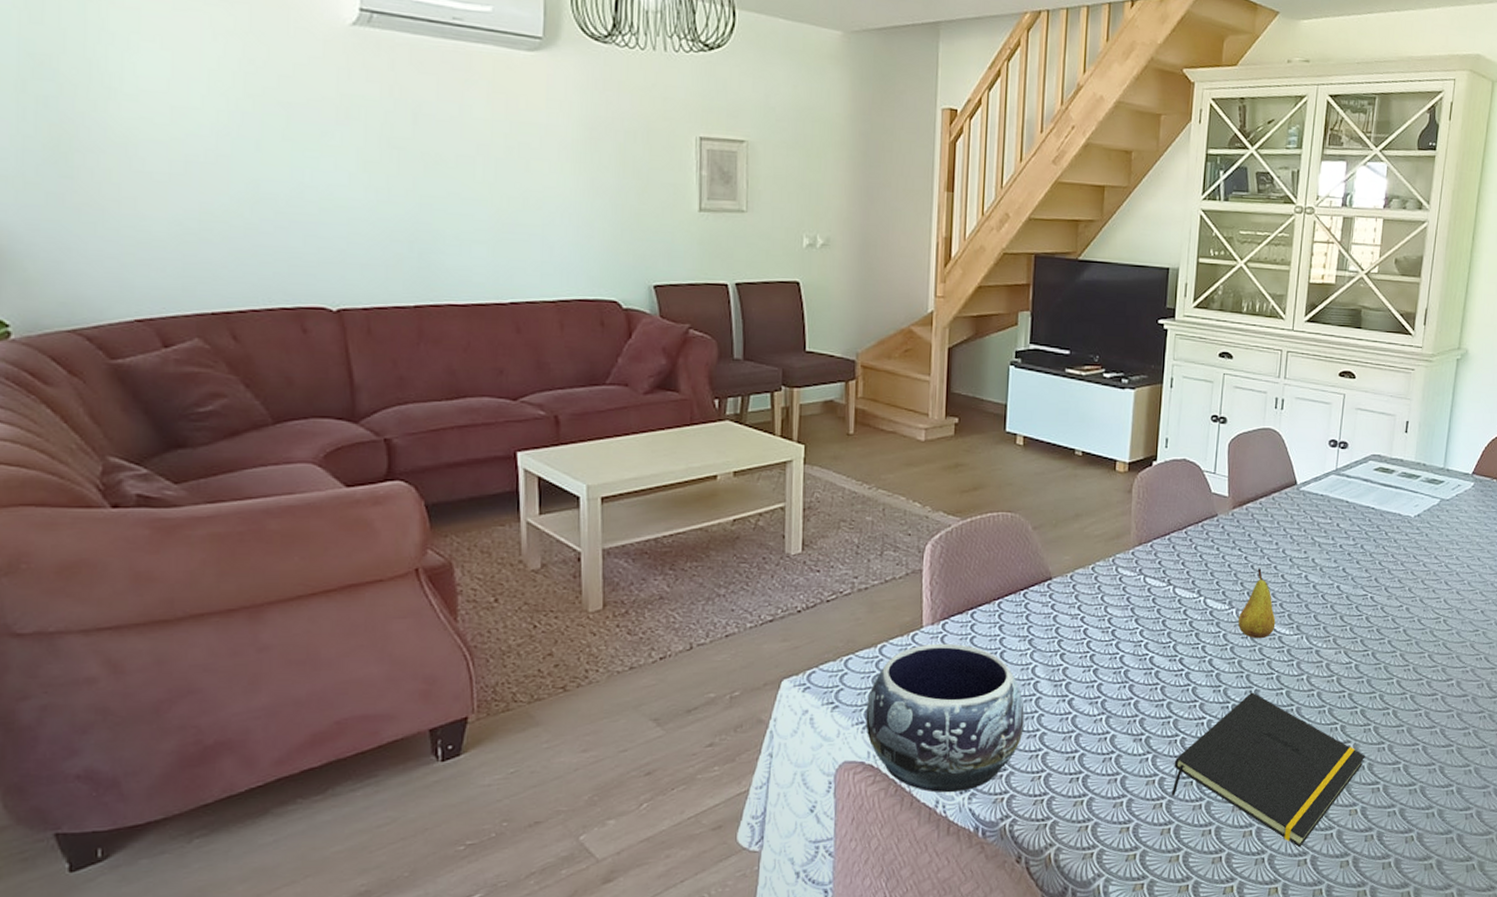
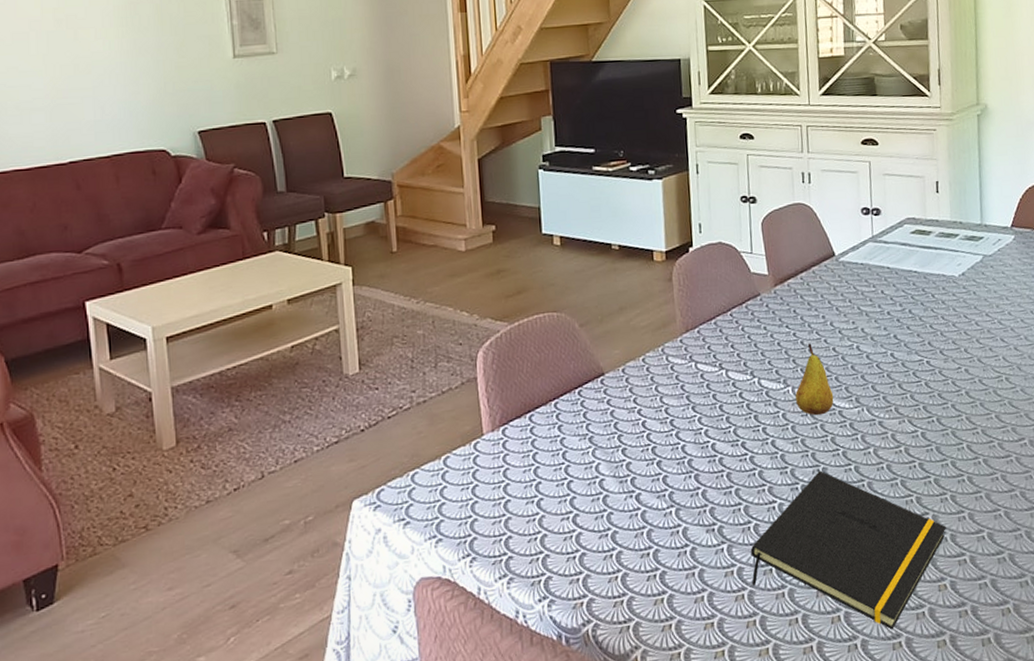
decorative bowl: present [865,643,1025,793] -> none [437,448,595,602]

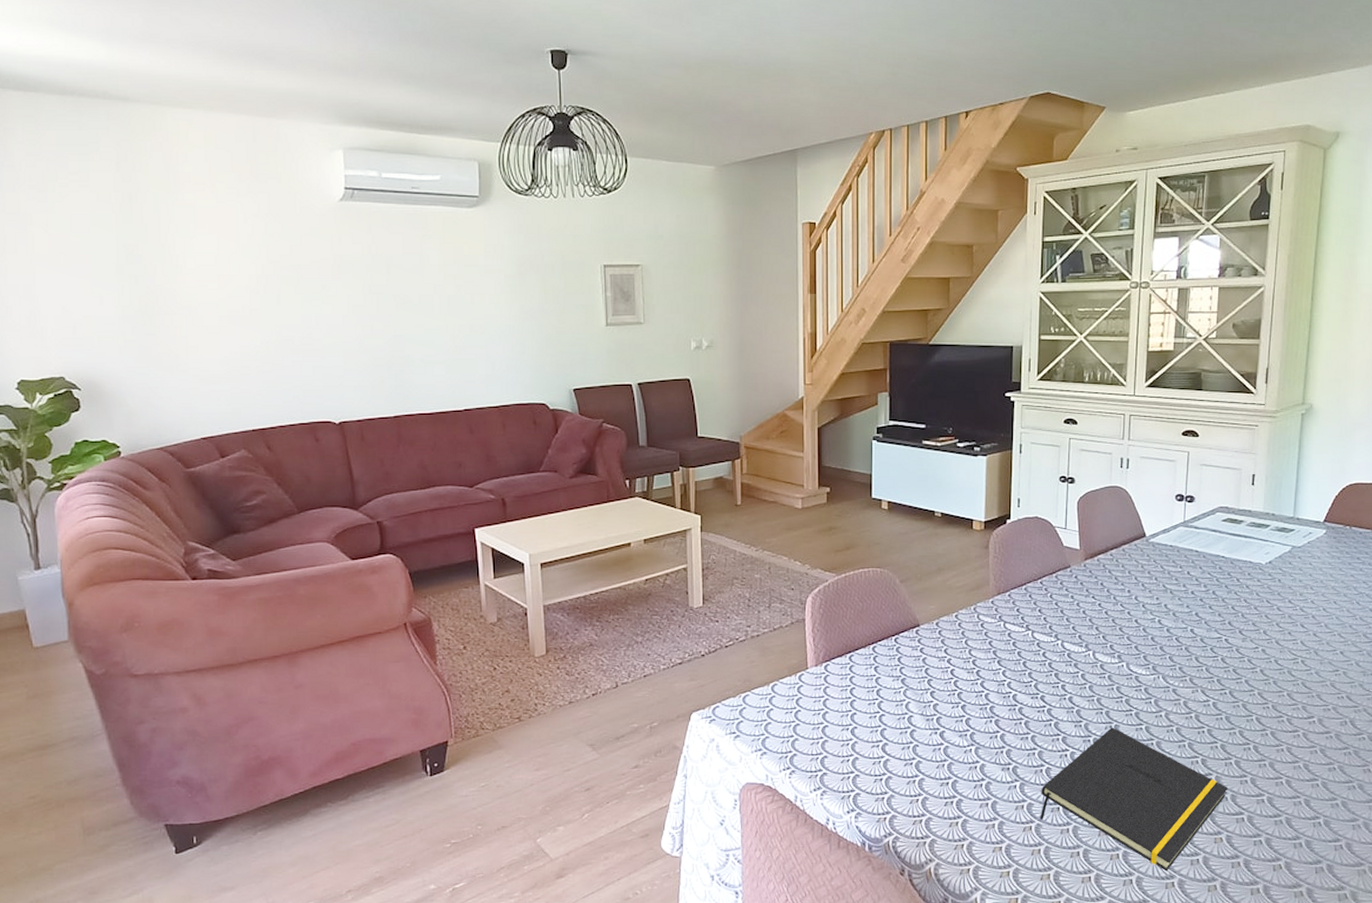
fruit: present [796,343,834,416] -> none [1096,614,1132,679]

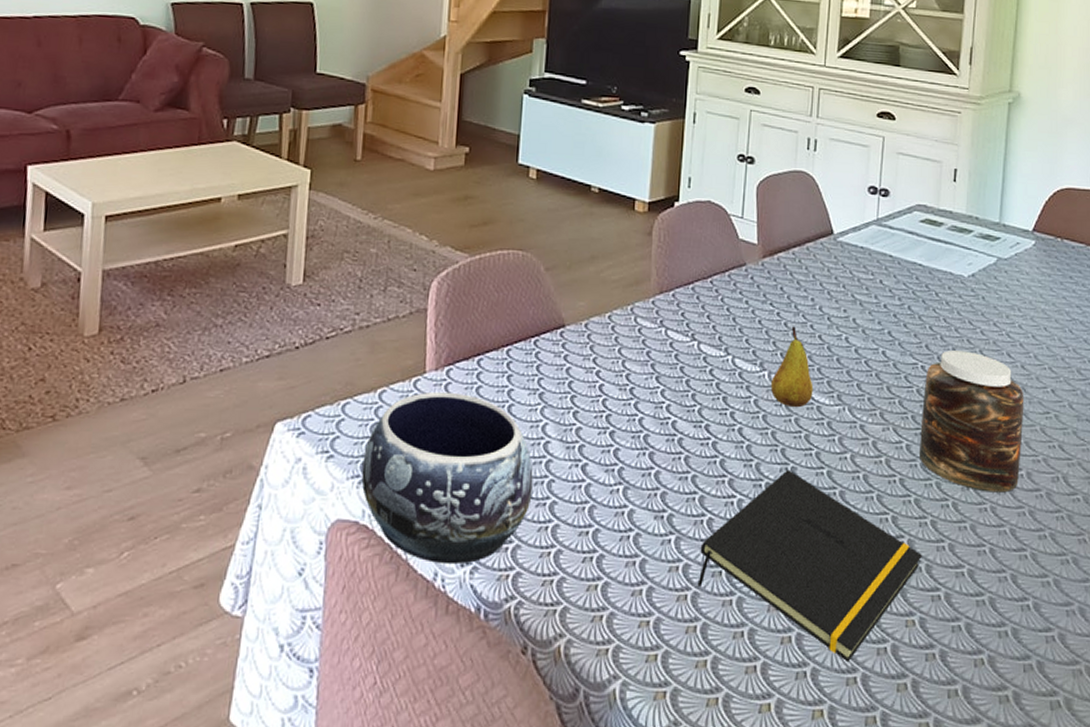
decorative bowl: none [763,682,901,812] -> present [361,391,533,565]
fruit: none [1096,614,1132,679] -> present [771,326,814,408]
jar: none [1225,625,1316,737] -> present [920,350,1024,493]

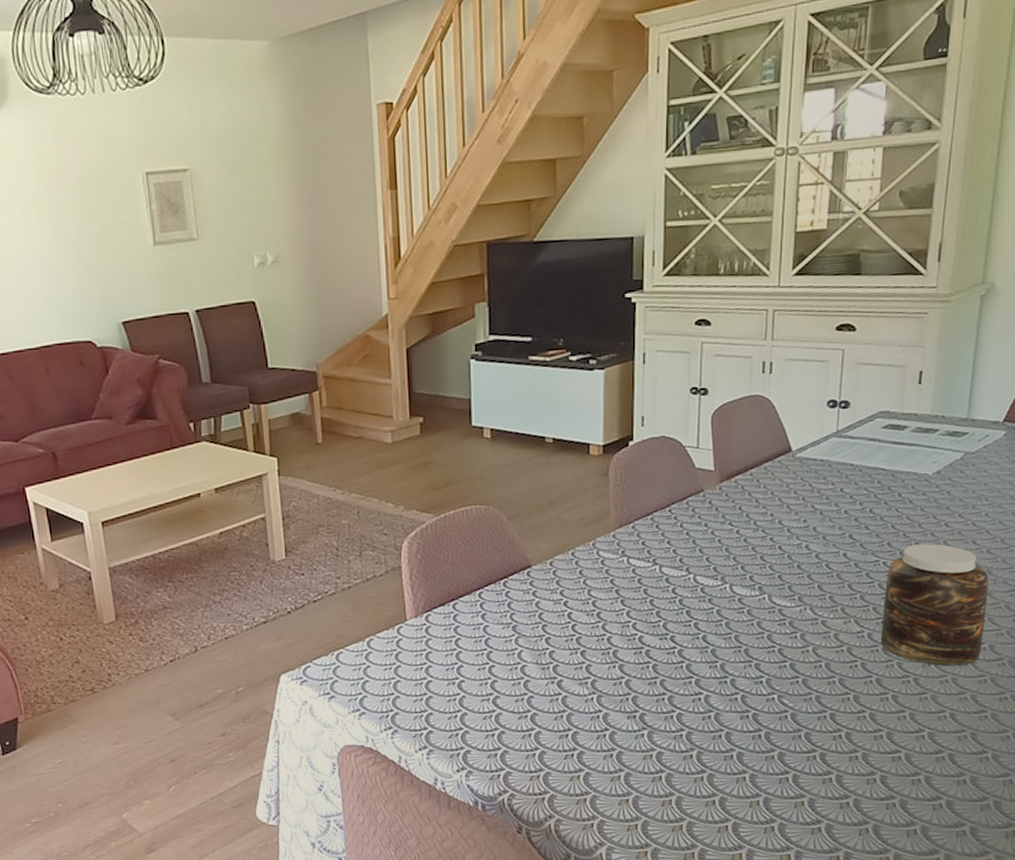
decorative bowl: present [361,391,533,565] -> none [360,634,514,771]
notepad: present [697,469,922,663] -> none [670,666,883,817]
fruit: present [771,326,814,408] -> none [733,541,775,613]

